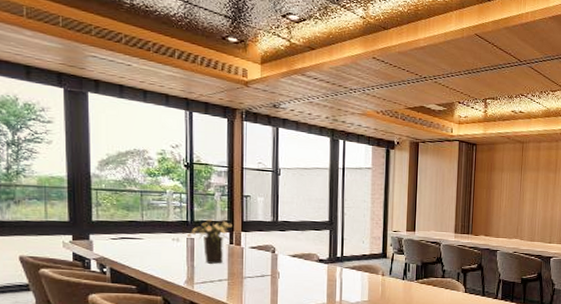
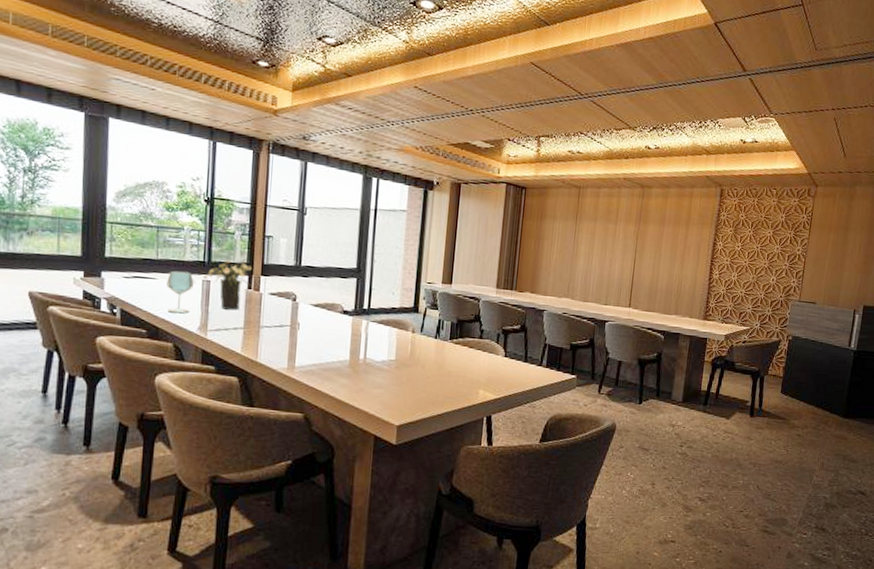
wine glass: none [153,231,178,270] -> present [166,270,194,314]

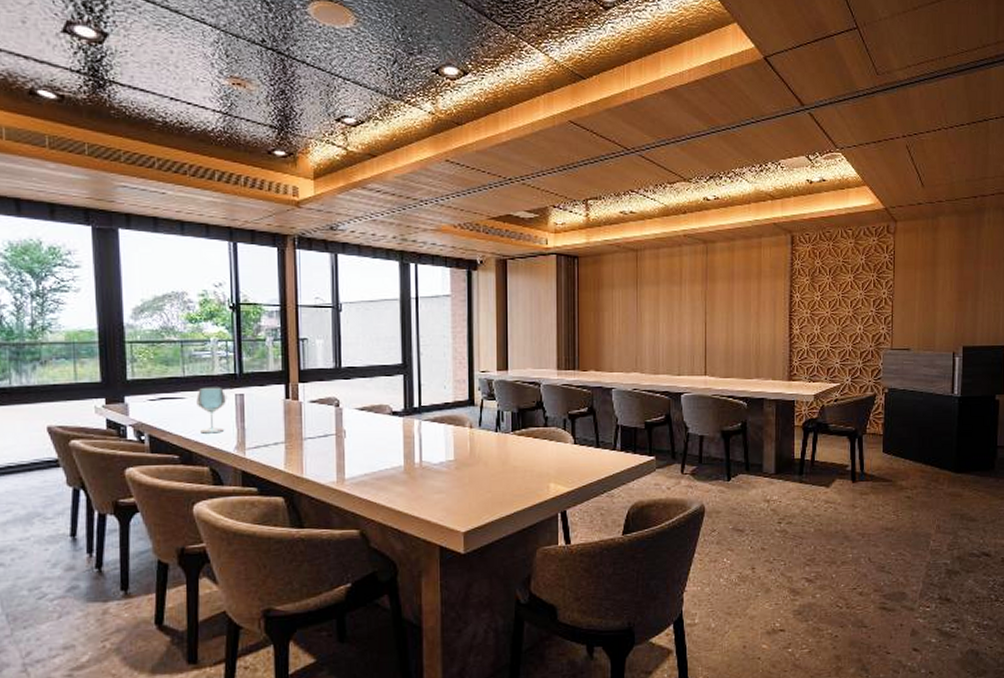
flower arrangement: present [202,259,252,310] -> none [235,367,288,424]

